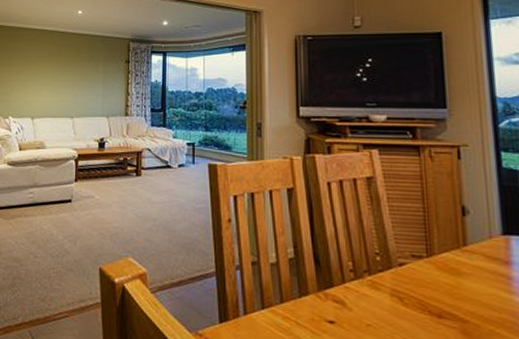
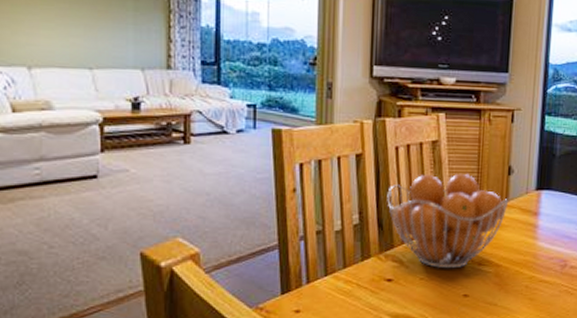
fruit basket: none [322,211,468,319] -> present [387,173,509,269]

